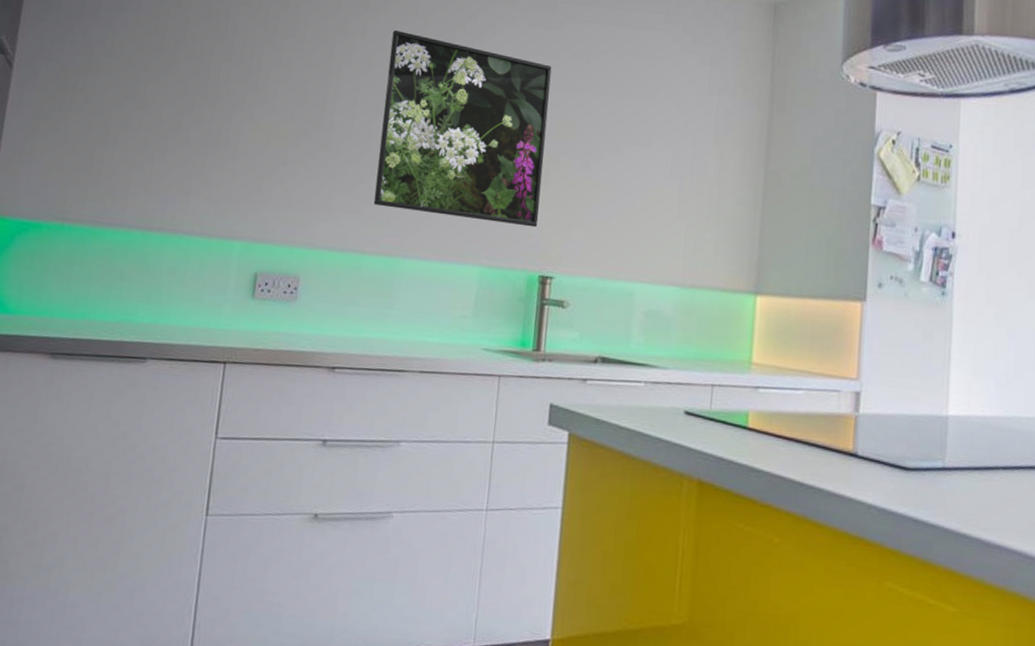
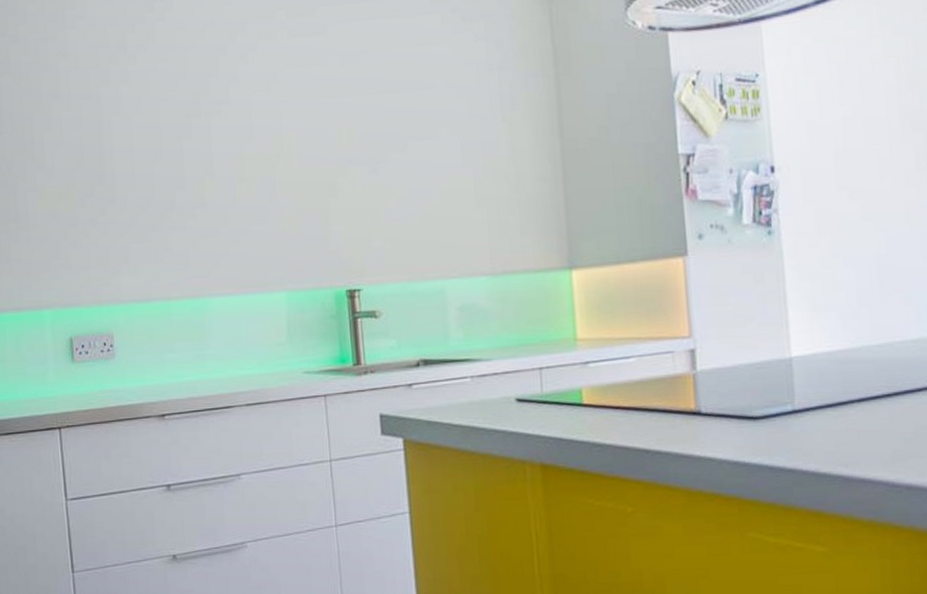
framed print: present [373,29,552,228] -> none [155,69,336,250]

